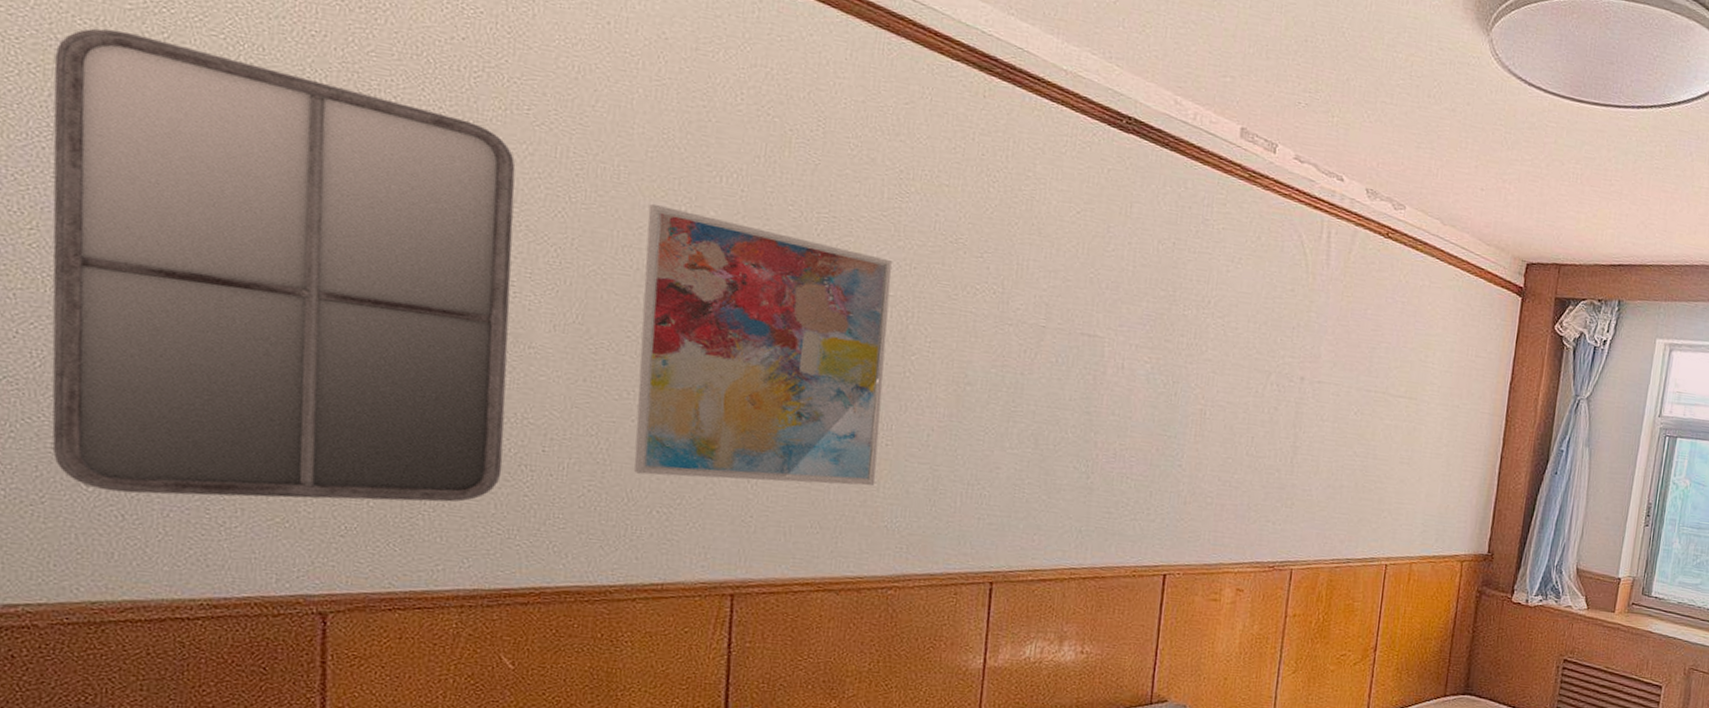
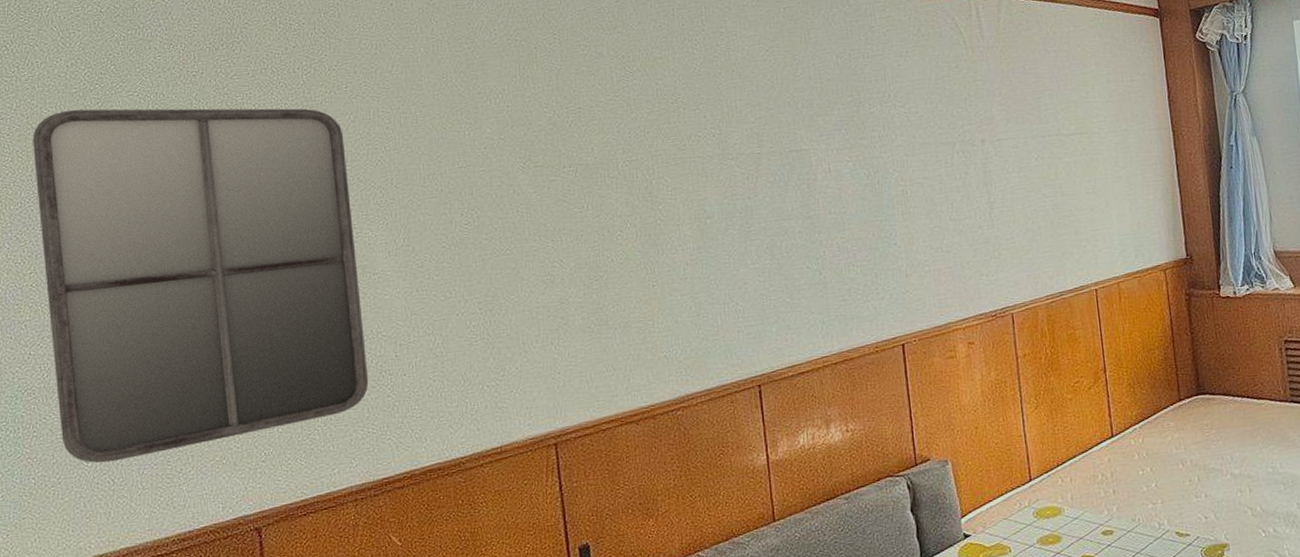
wall art: present [634,203,892,486] -> none [442,131,650,358]

